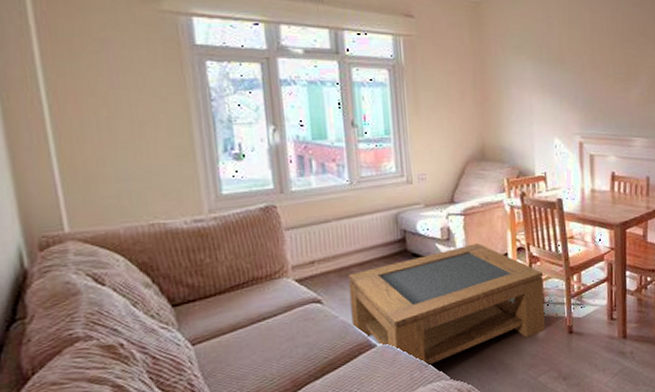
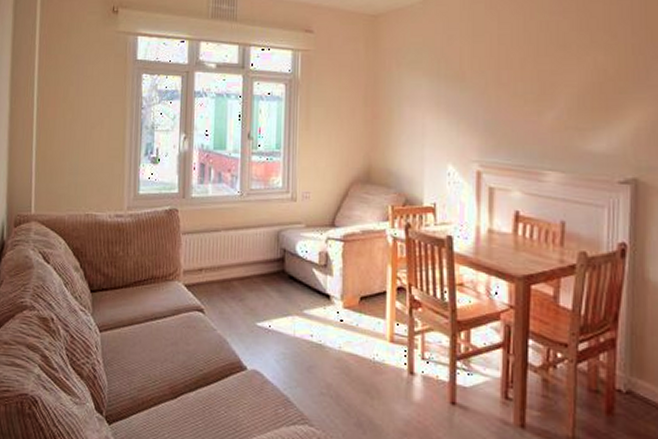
coffee table: present [348,243,545,368] -> none [227,275,425,406]

